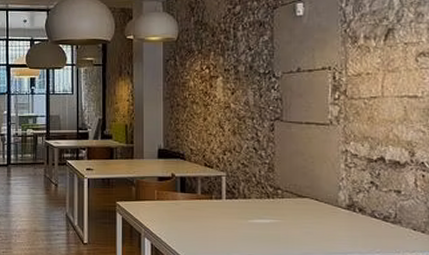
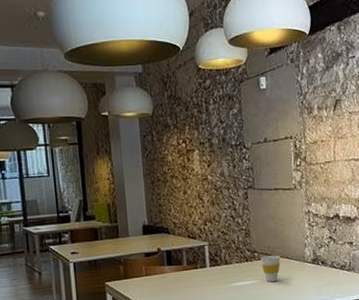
cup: none [285,195,308,225] -> present [261,255,281,283]

